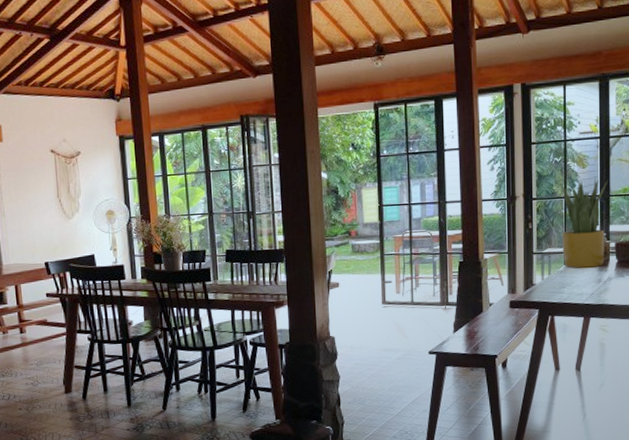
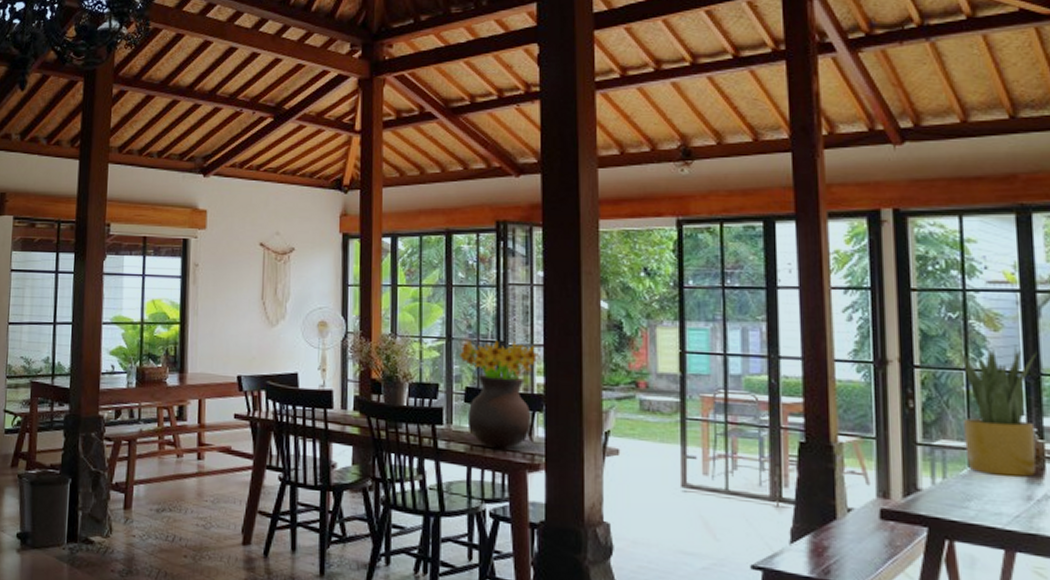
flower arrangement: none [218,210,278,295] -> present [458,338,538,450]

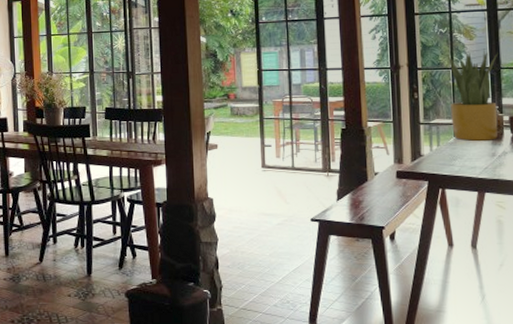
flower arrangement: present [458,338,538,450] -> none [99,70,157,152]

